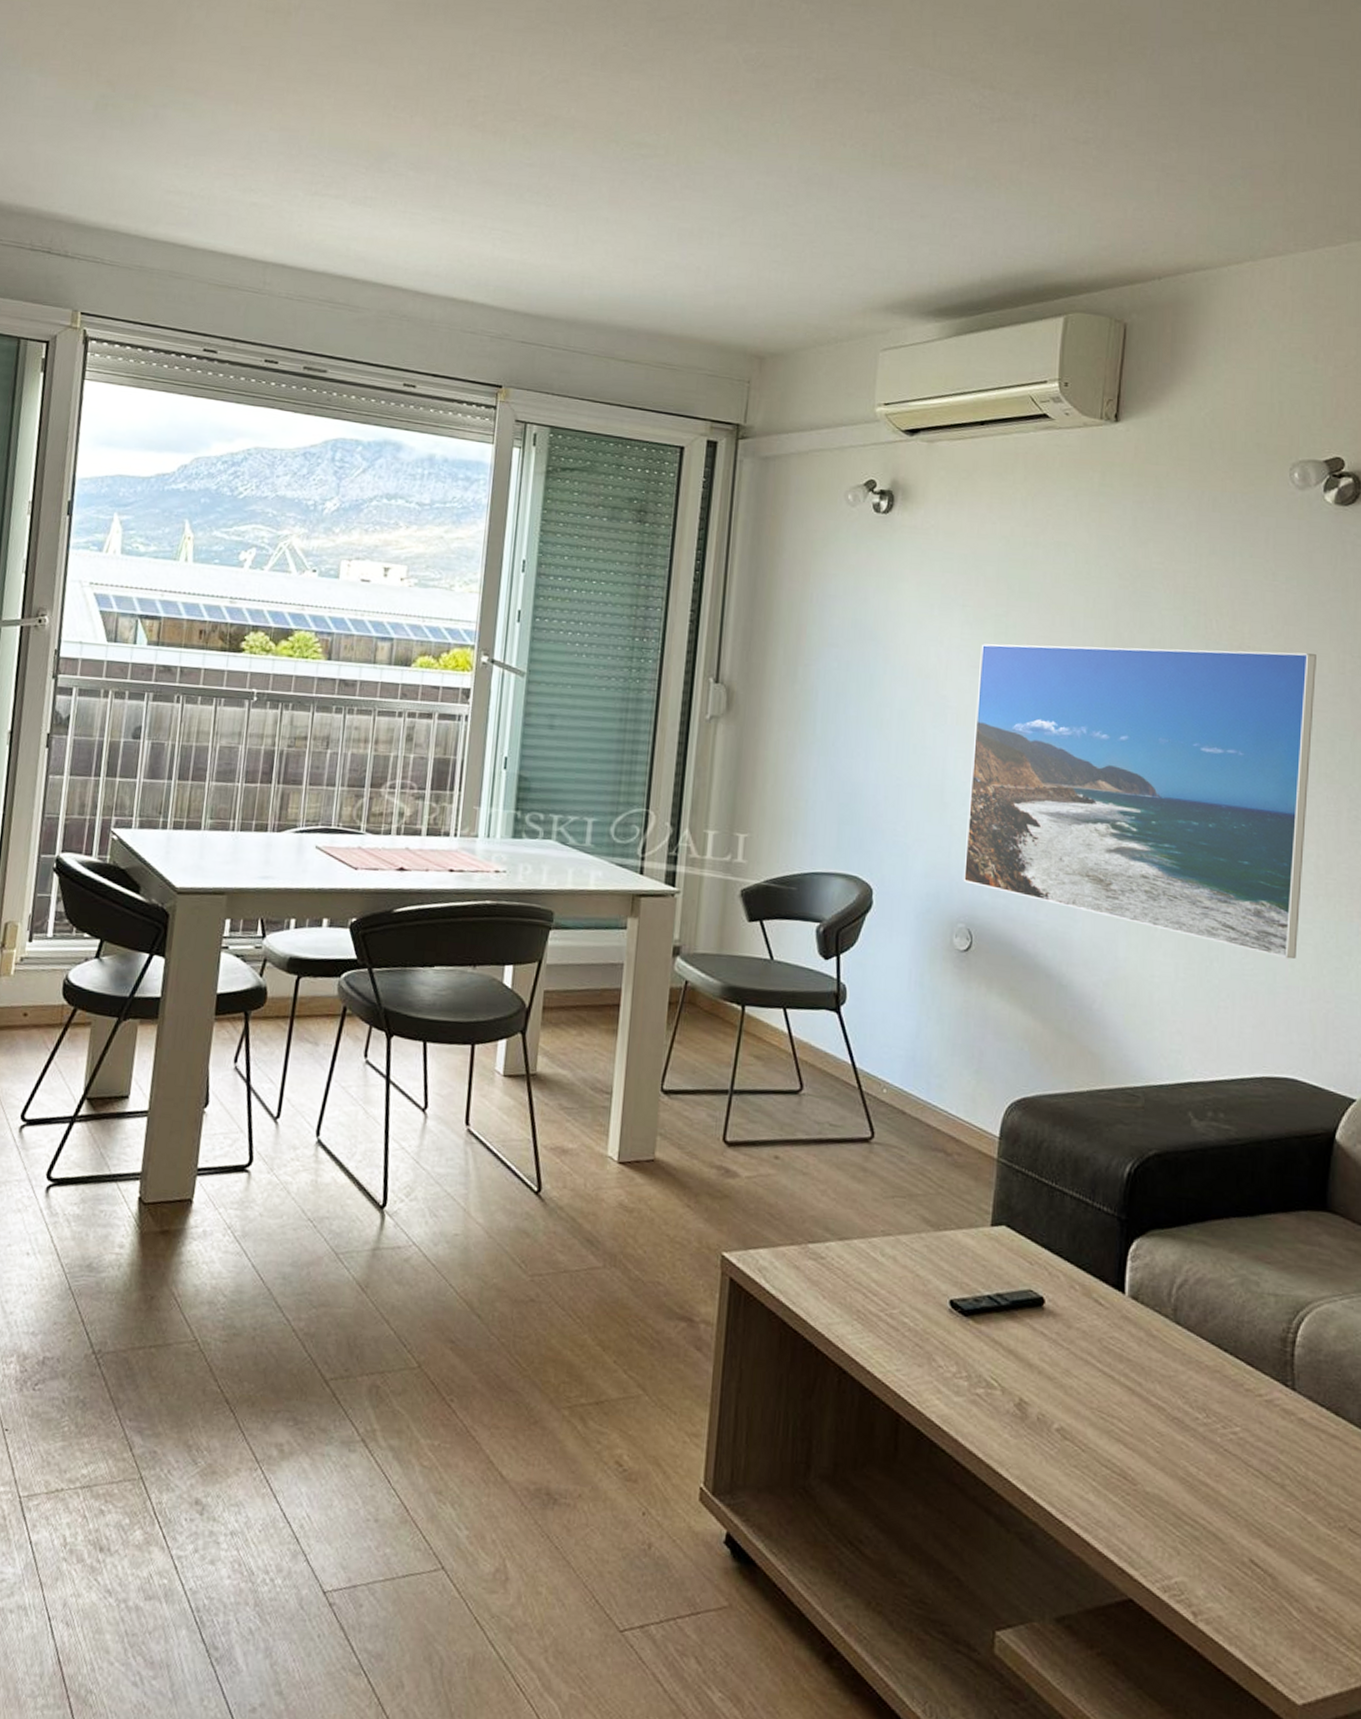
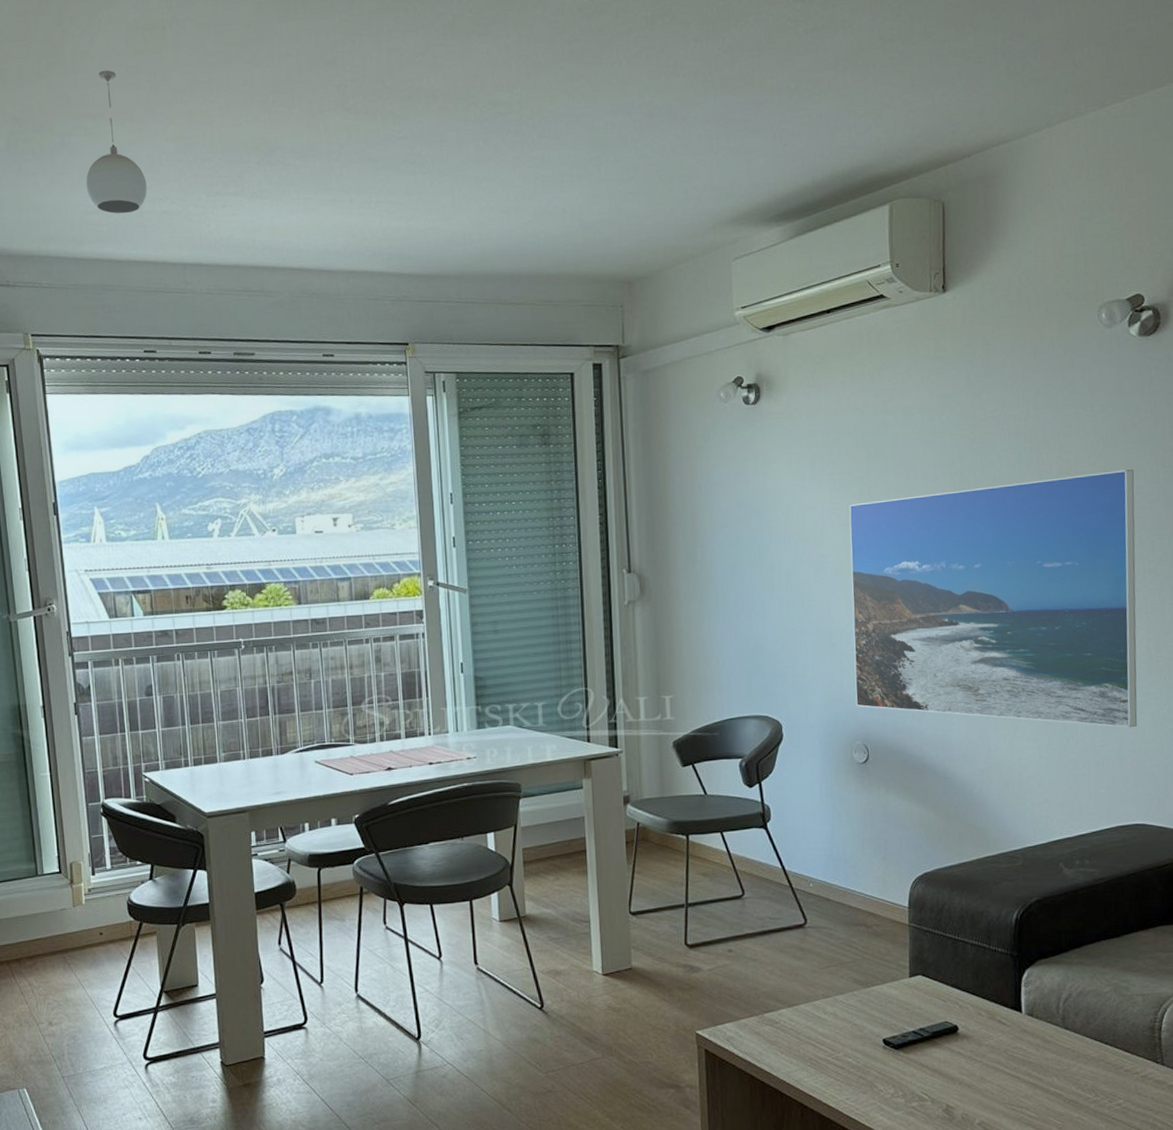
pendant light: none [173,46,241,200] -> present [86,70,147,214]

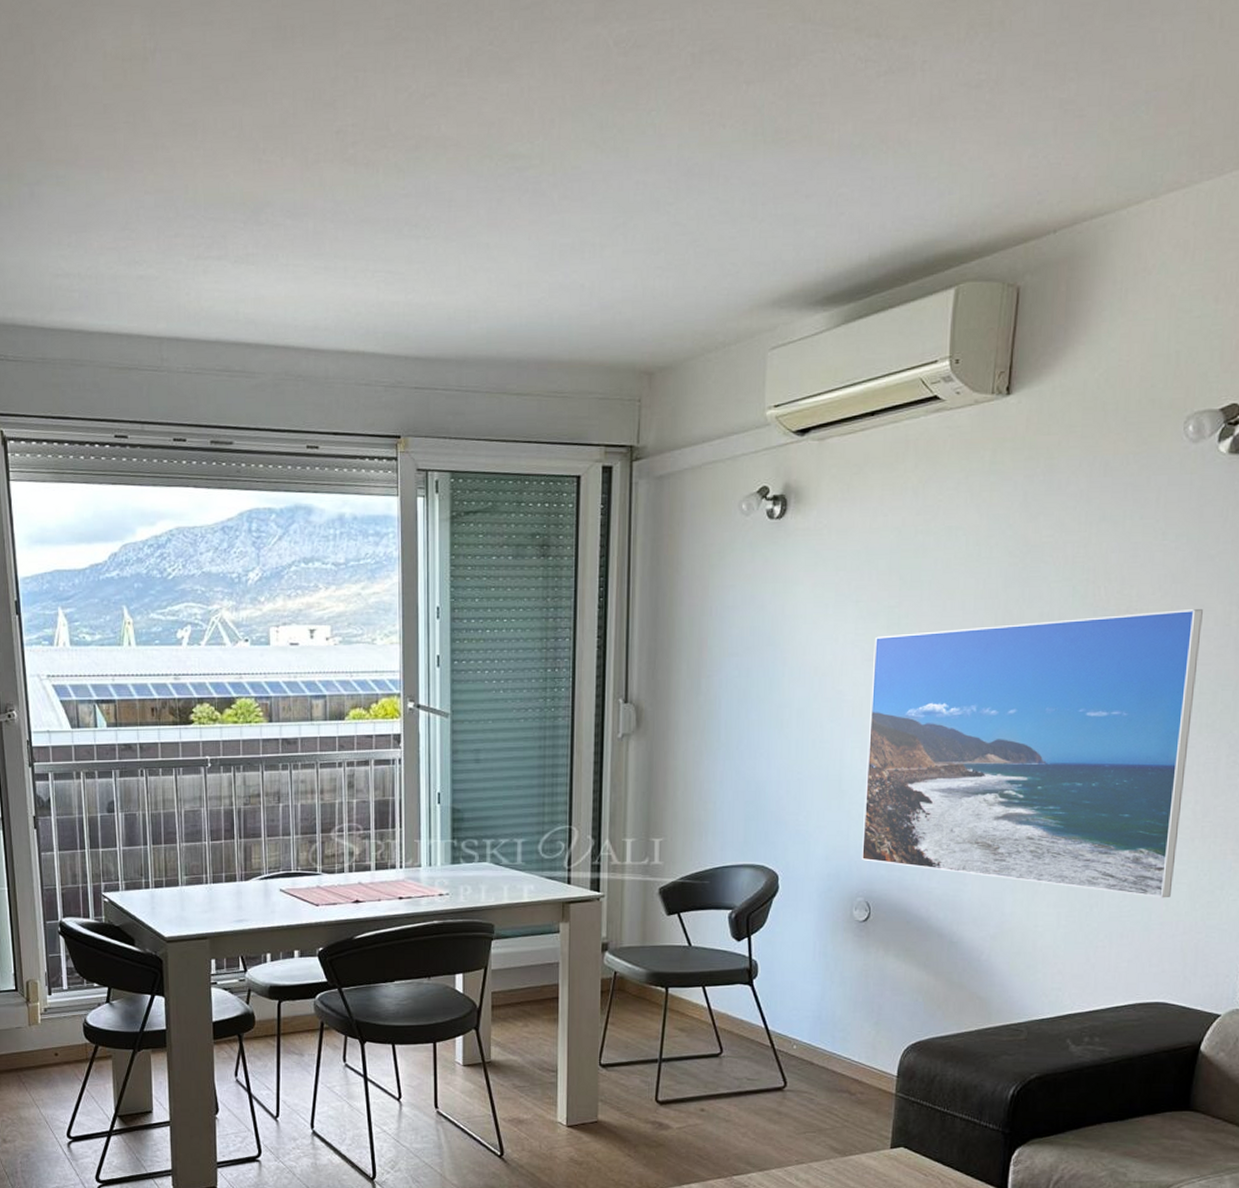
pendant light: present [86,70,147,214] -> none [56,108,122,278]

